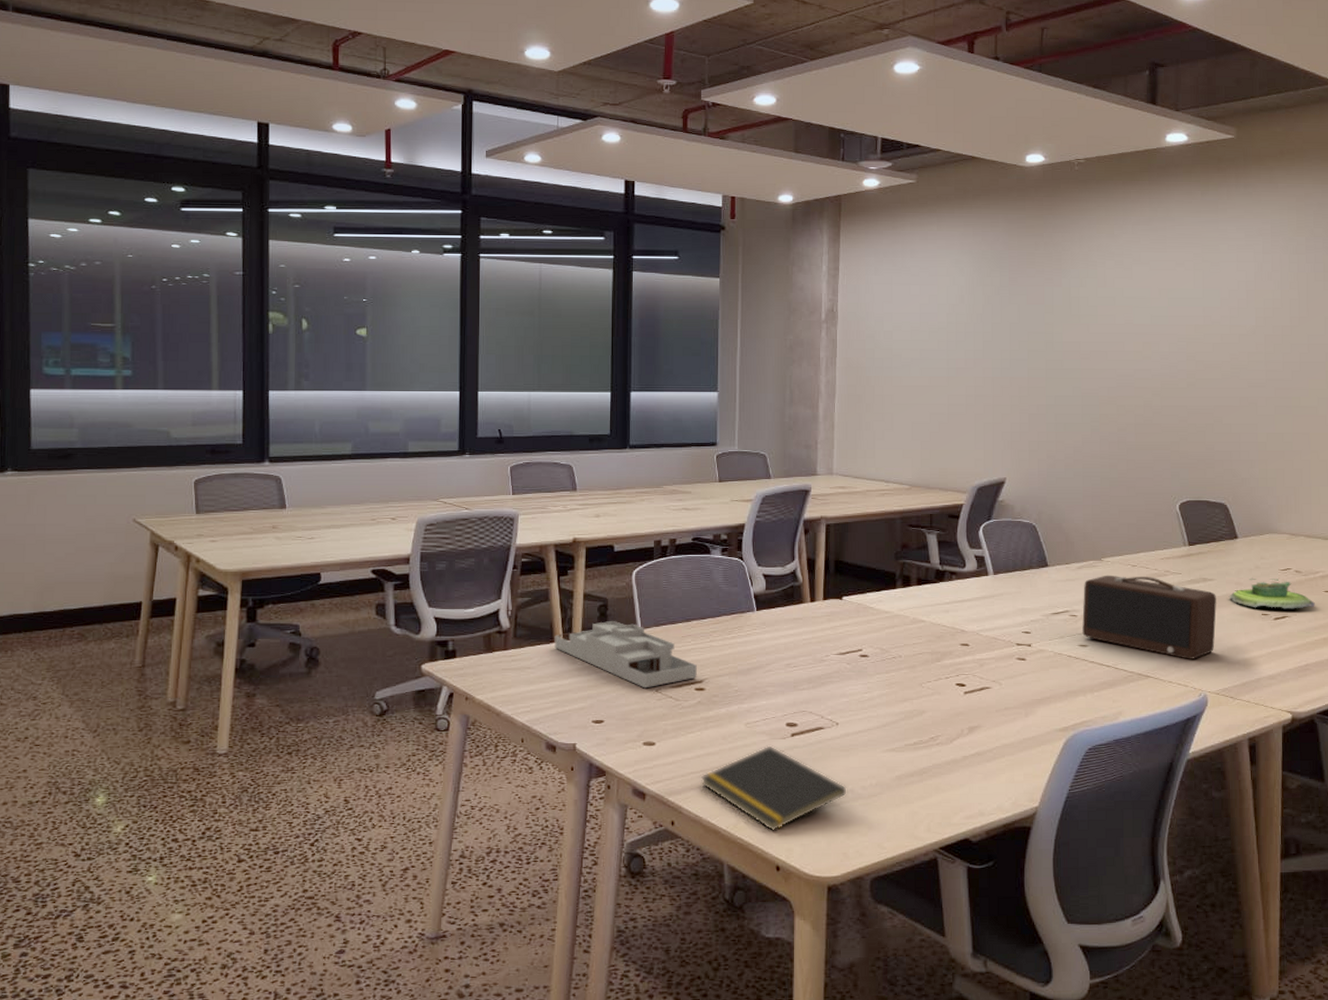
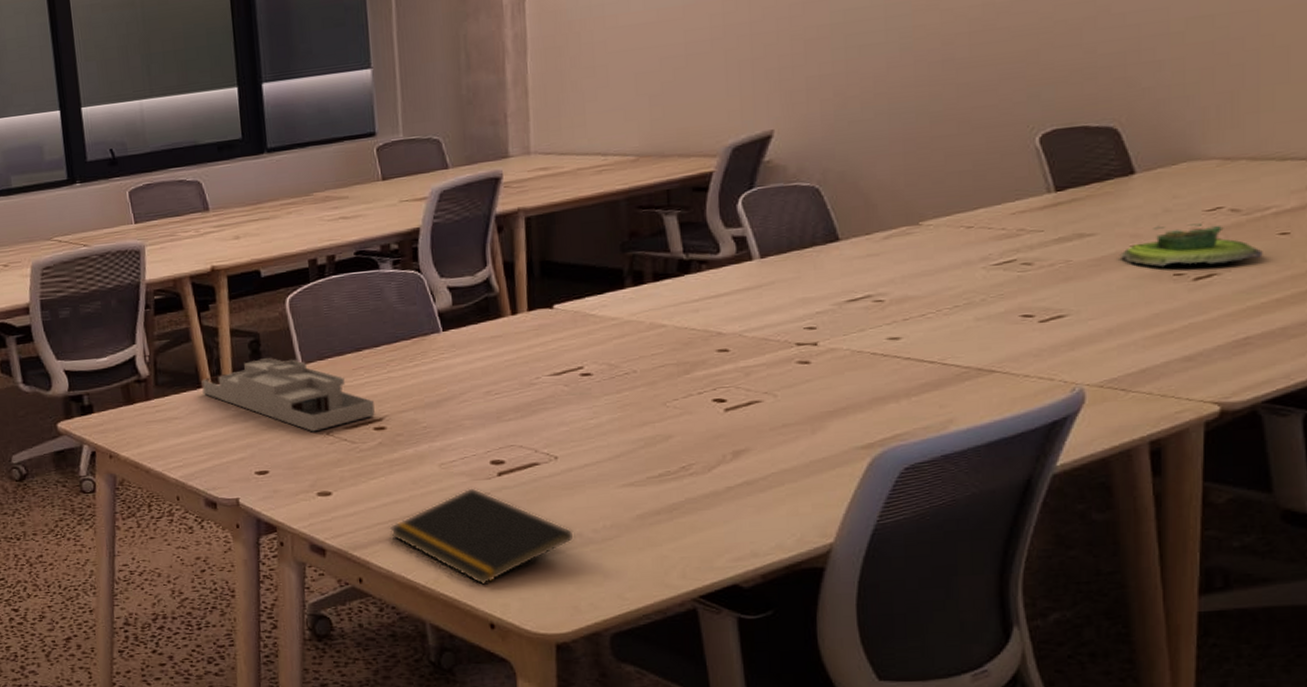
speaker: present [1082,575,1217,659] -> none [891,239,1100,345]

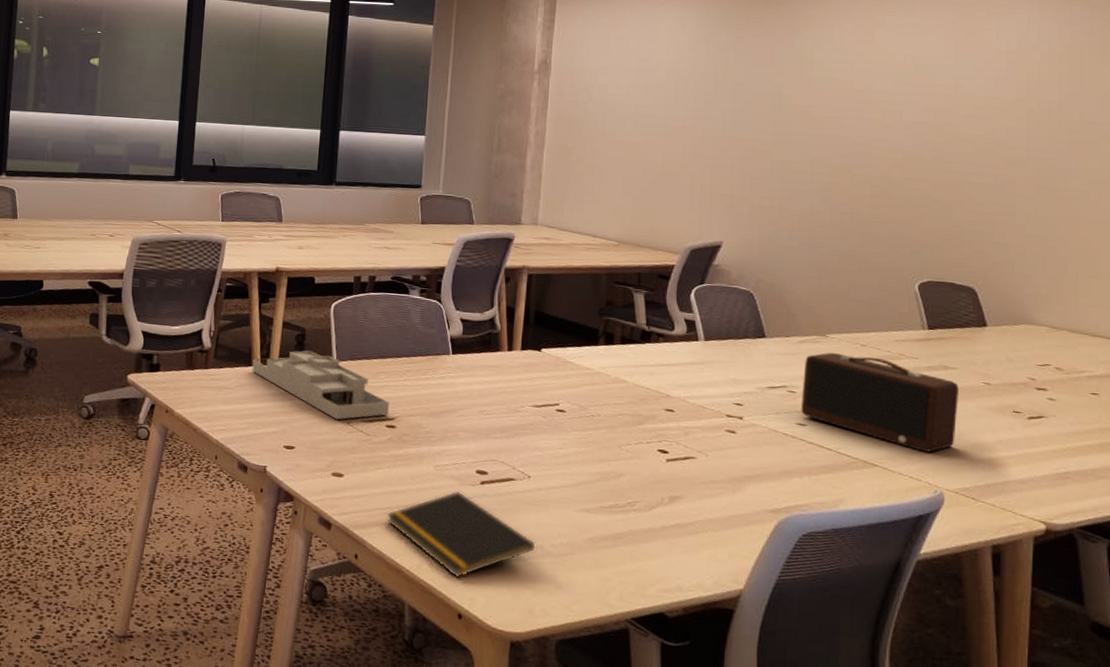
speaker: none [891,239,1100,345] -> present [801,352,959,452]
plant pot: present [1119,223,1263,267] -> none [973,370,1079,410]

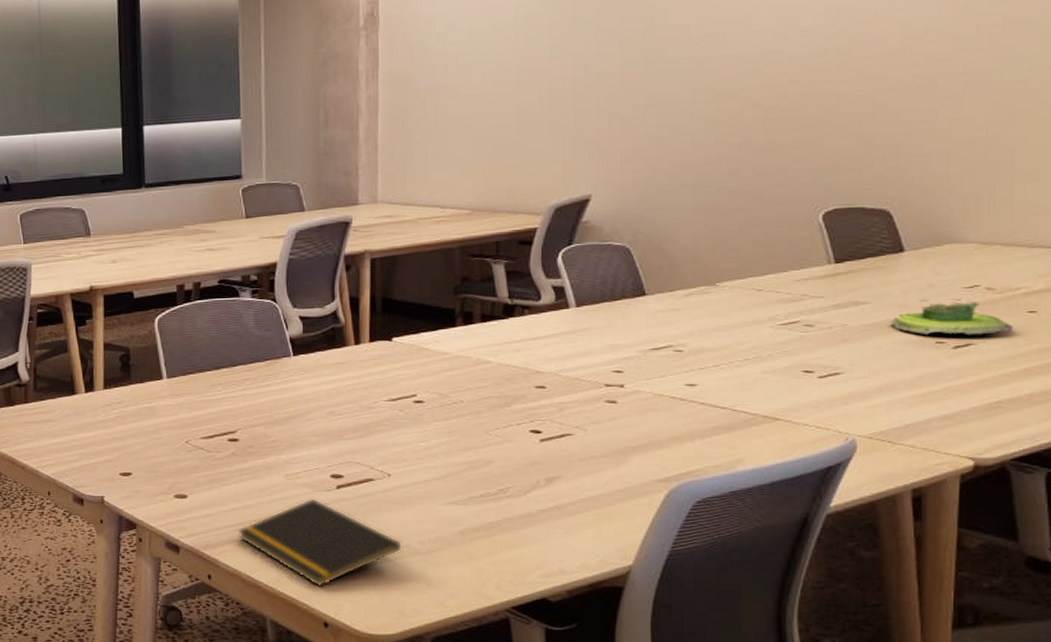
desk organizer: present [252,350,389,420] -> none [76,371,229,440]
speaker: present [801,352,959,452] -> none [690,302,872,398]
plant pot: none [973,370,1079,410] -> present [889,298,1013,335]

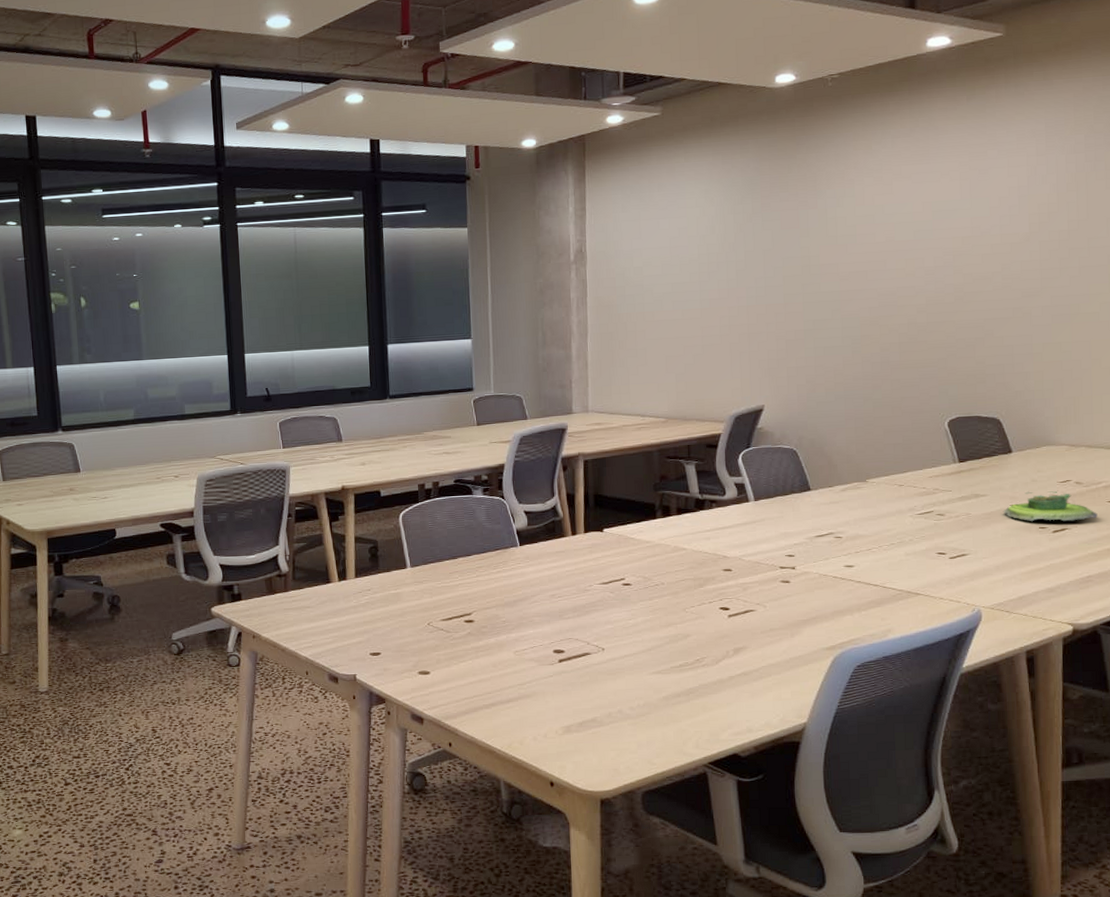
notepad: present [237,498,402,587] -> none [474,671,616,750]

